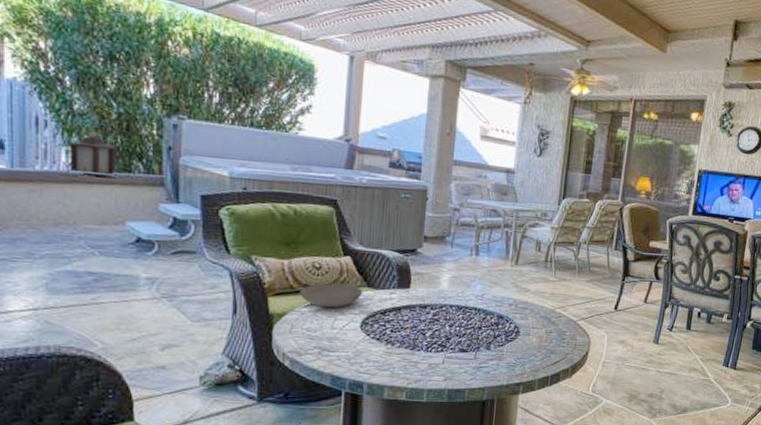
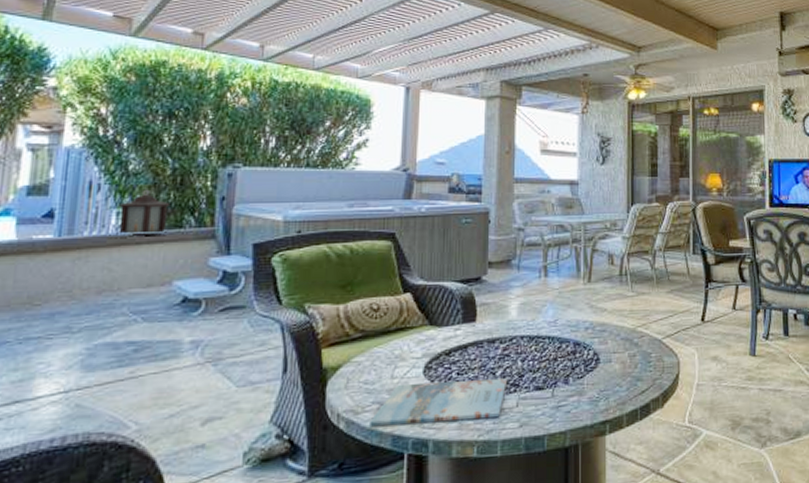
bowl: present [300,283,363,308] -> none [356,325,426,355]
magazine: none [312,334,436,371] -> present [370,378,508,426]

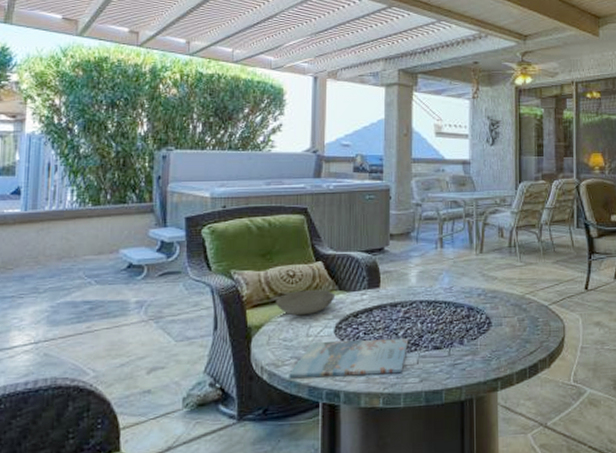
lantern: present [116,189,171,237] -> none [72,170,115,211]
bowl: none [356,325,426,355] -> present [276,290,336,316]

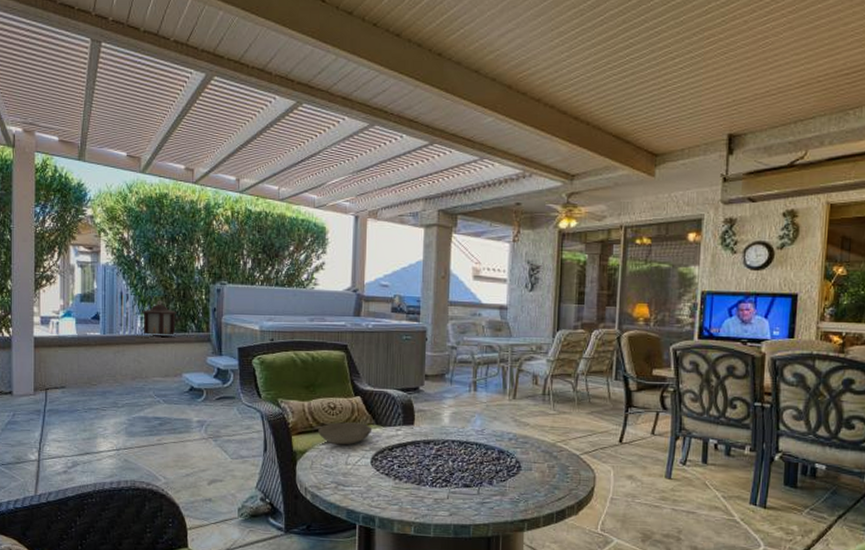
lantern: none [72,170,115,211] -> present [142,300,177,338]
magazine: present [289,338,409,378] -> none [329,469,440,506]

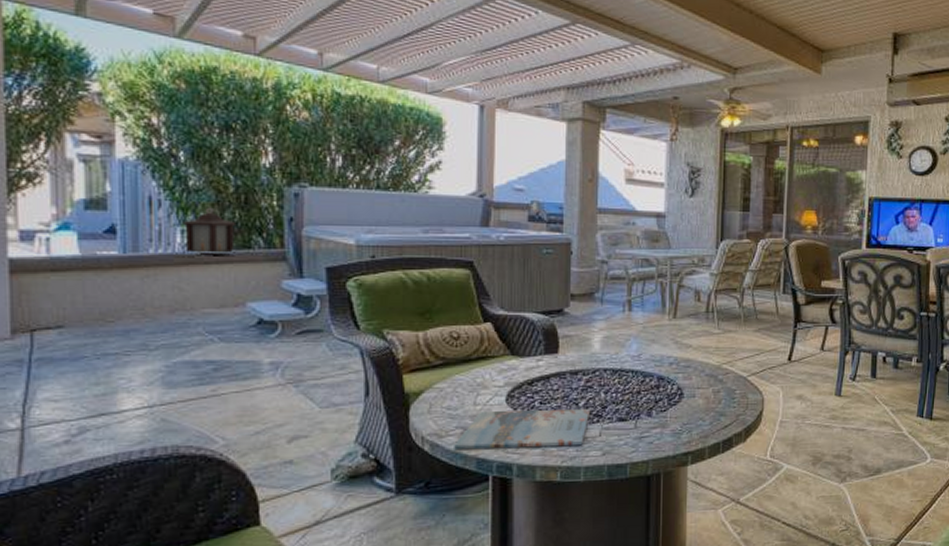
bowl: present [318,422,373,445] -> none [438,354,507,382]
magazine: none [329,469,440,506] -> present [454,409,591,449]

